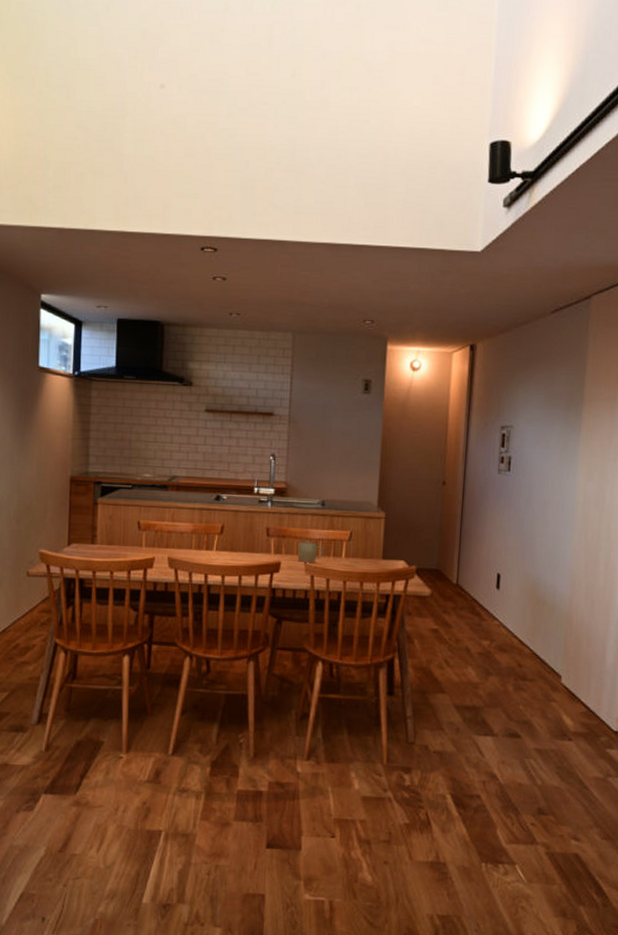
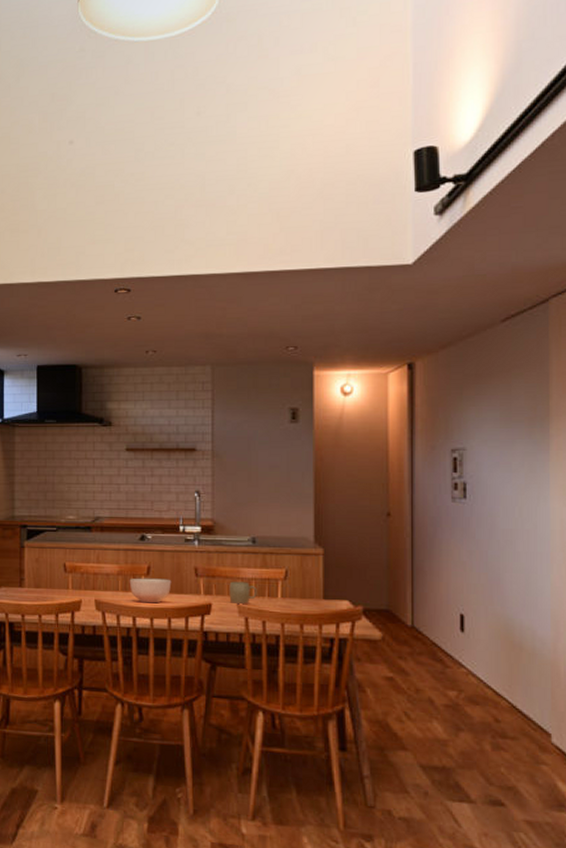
bowl: none [203,536,244,562] -> present [129,578,172,604]

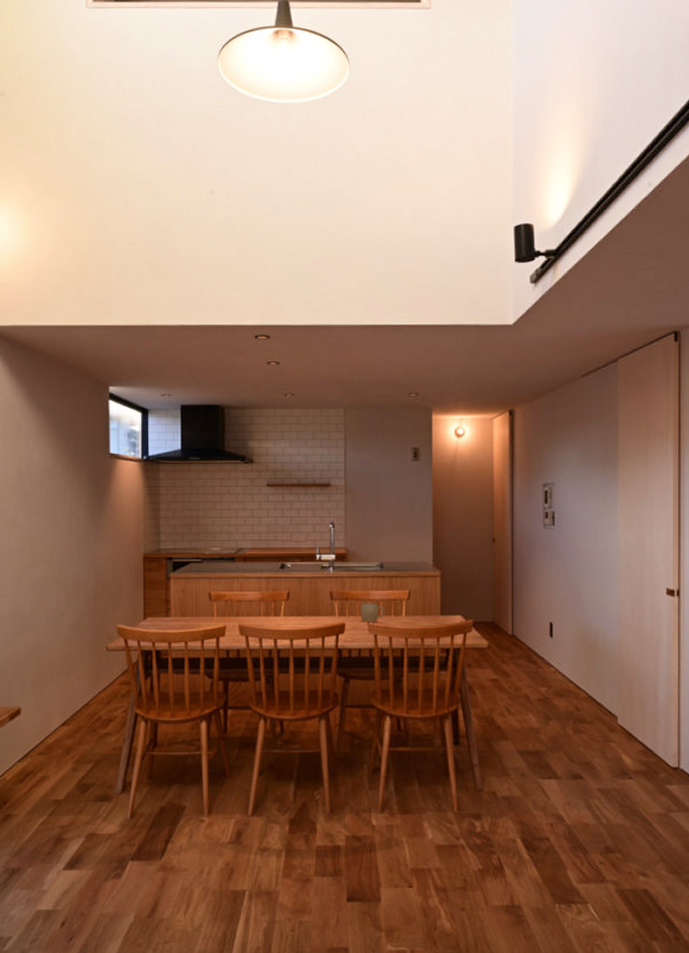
bowl: present [129,578,172,604] -> none [270,603,310,626]

